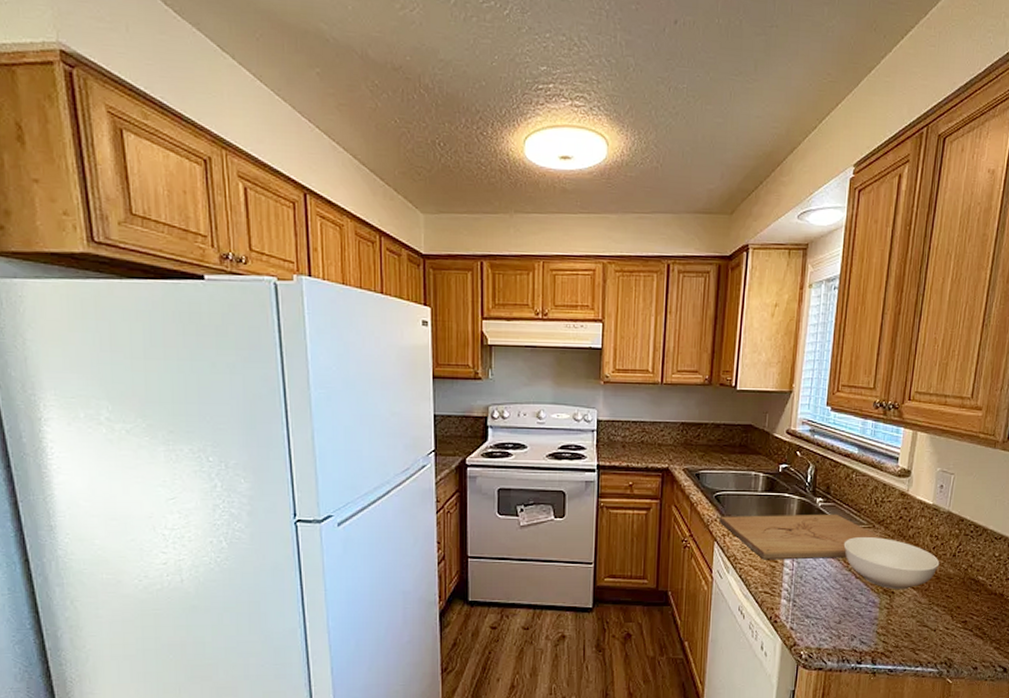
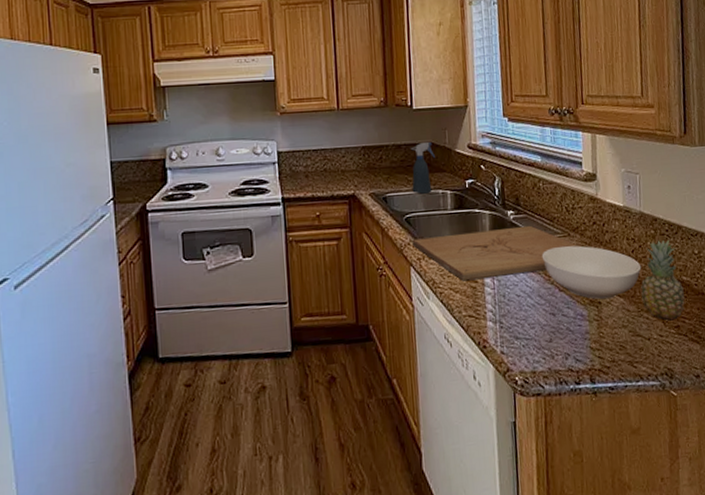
spray bottle: none [725,424,752,474] -> present [410,142,435,194]
fruit: none [934,540,978,616] -> present [641,240,686,321]

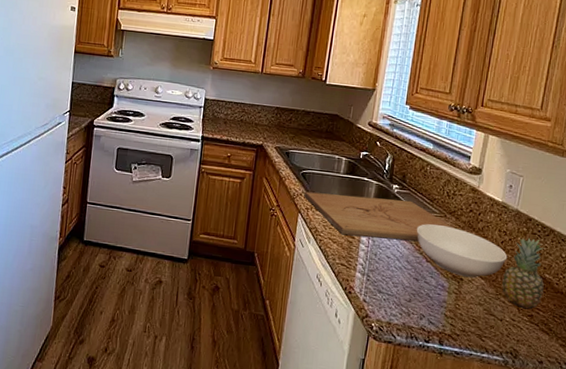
spray bottle: present [410,142,435,194] -> none [312,113,338,157]

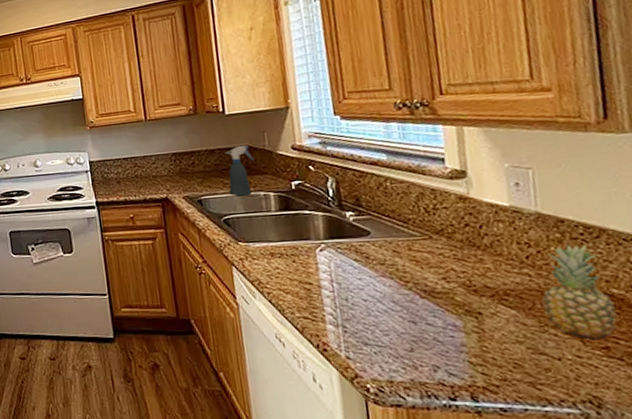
cutting board: present [304,191,455,241] -> none [232,227,449,283]
spray bottle: none [312,113,338,157] -> present [224,146,253,197]
bowl: present [416,223,508,278] -> none [393,249,543,310]

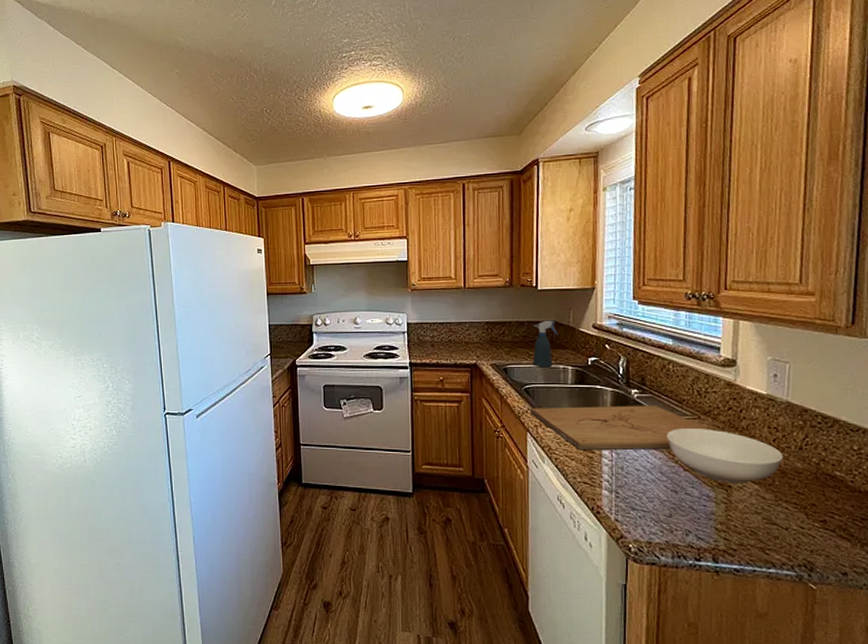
cutting board: none [232,227,449,283] -> present [530,405,713,451]
bowl: none [393,249,543,310] -> present [666,427,784,484]
fruit: present [542,245,618,340] -> none [780,432,837,514]

